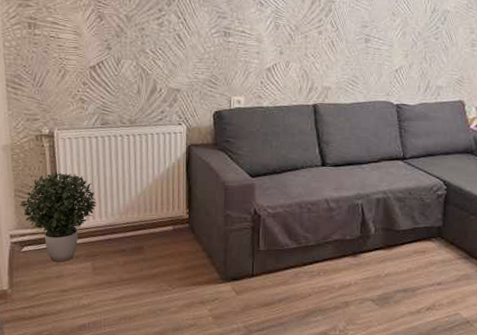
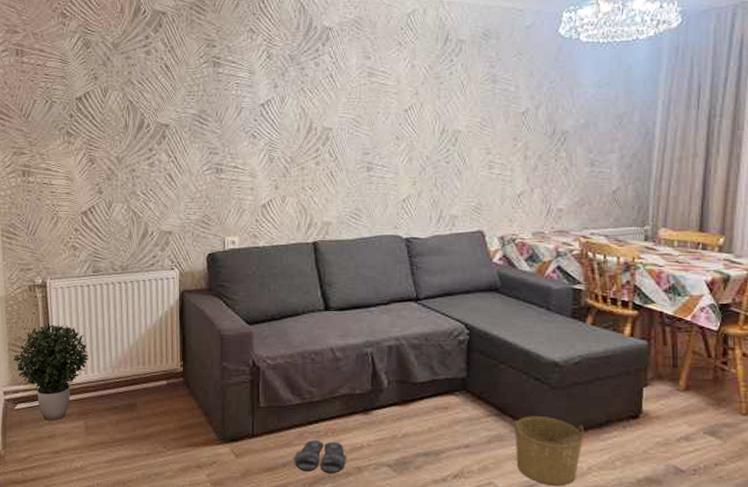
slippers: none [290,279,336,308] -> present [295,440,347,474]

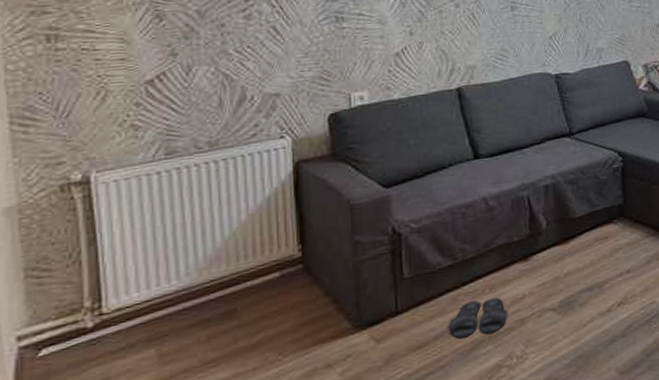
potted plant: present [12,323,88,421] -> none [32,228,161,361]

